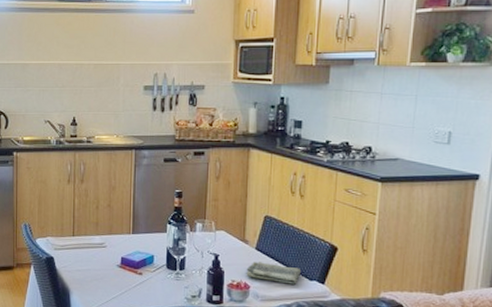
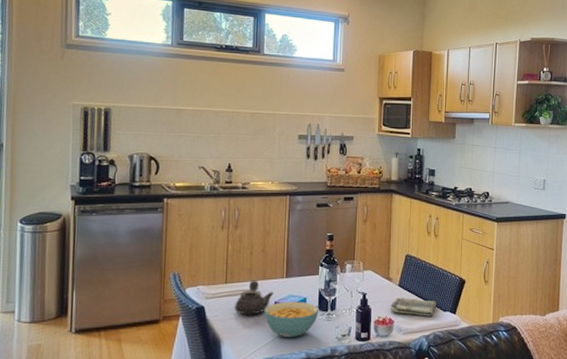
teapot: none [82,234,120,269] -> present [235,280,274,315]
cereal bowl: none [111,258,167,295] -> present [264,302,319,338]

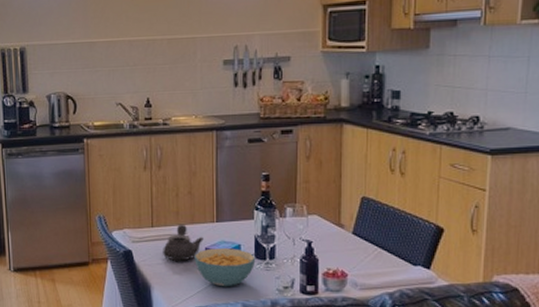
dish towel: present [390,298,436,317] -> none [343,247,403,271]

